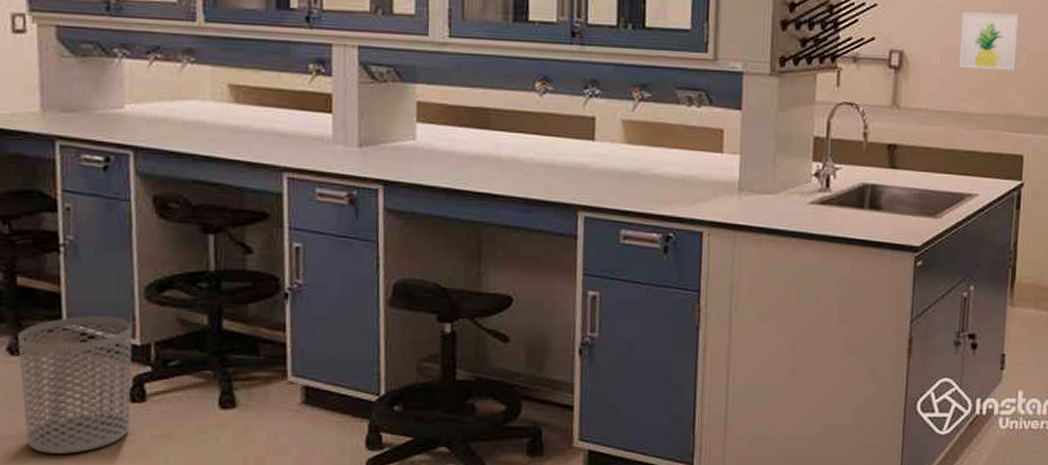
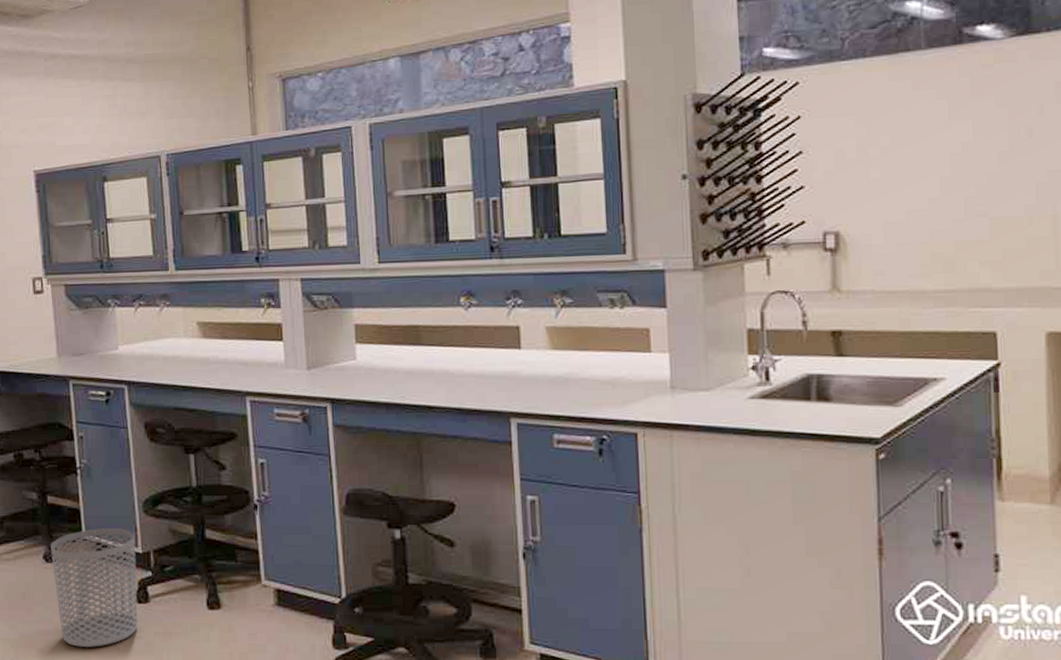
wall art: present [959,11,1019,71] -> none [903,178,976,244]

